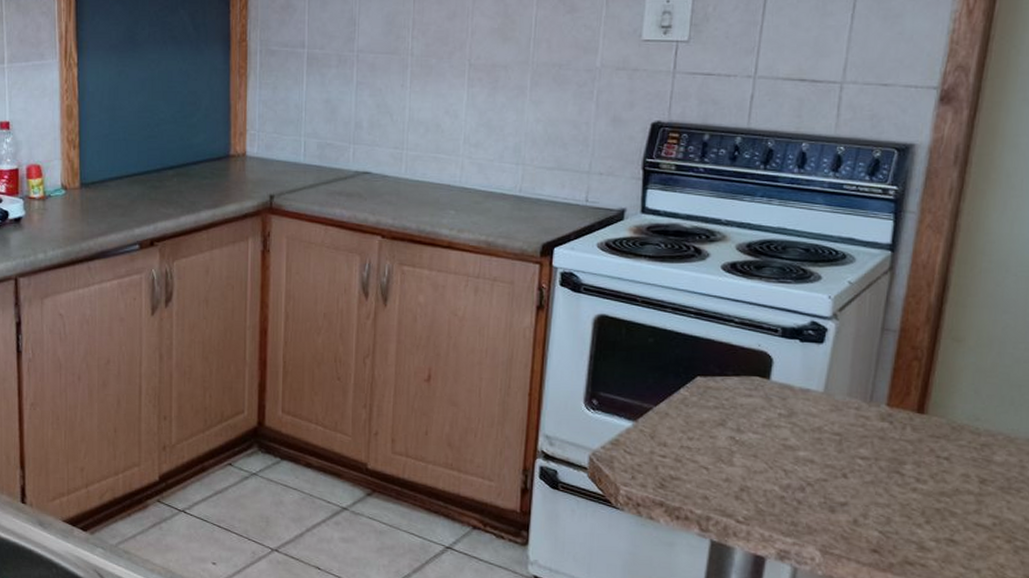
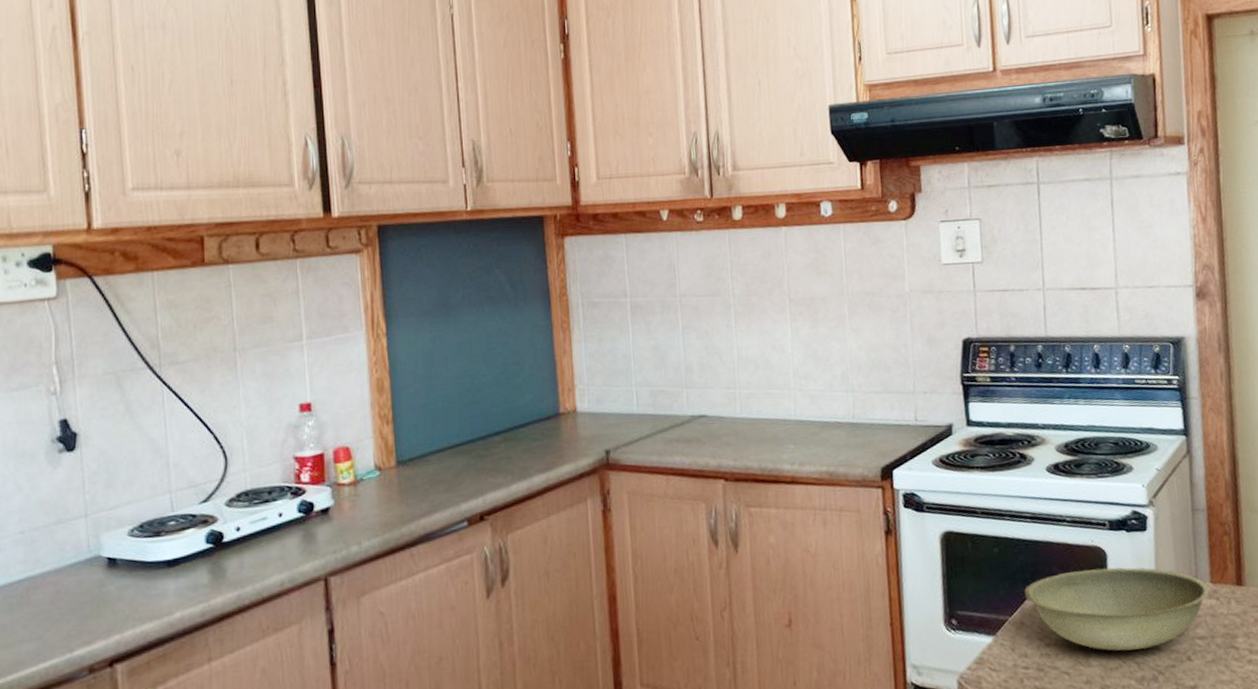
bowl: none [675,372,884,460] -> present [1024,567,1210,651]

